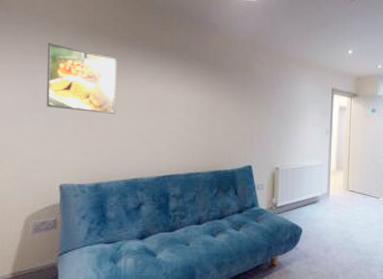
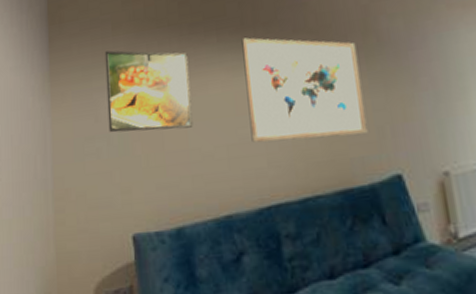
wall art: none [158,57,238,137] -> present [241,37,368,143]

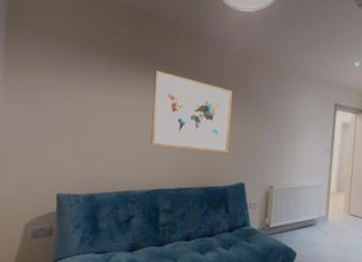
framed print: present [104,50,193,133] -> none [47,58,114,127]

